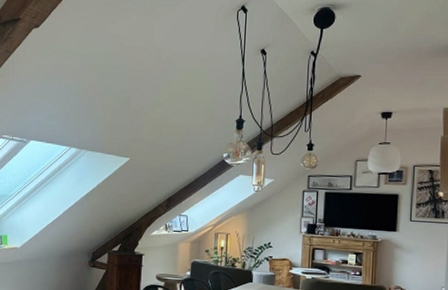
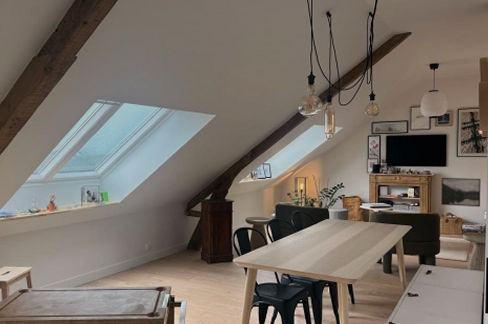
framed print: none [388,245,439,283] -> present [441,178,481,207]

